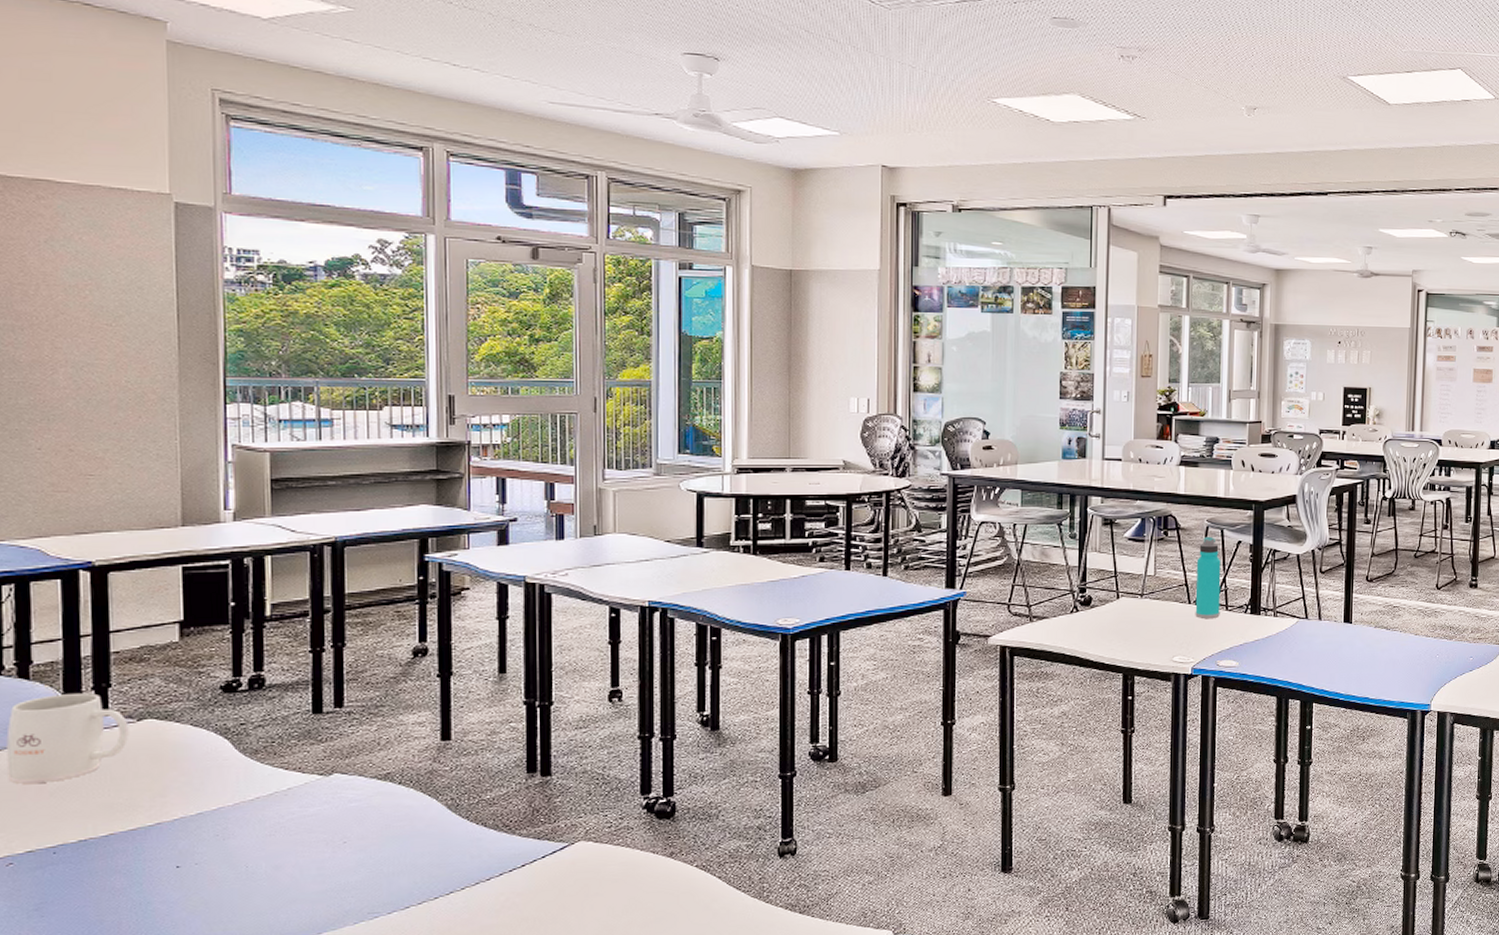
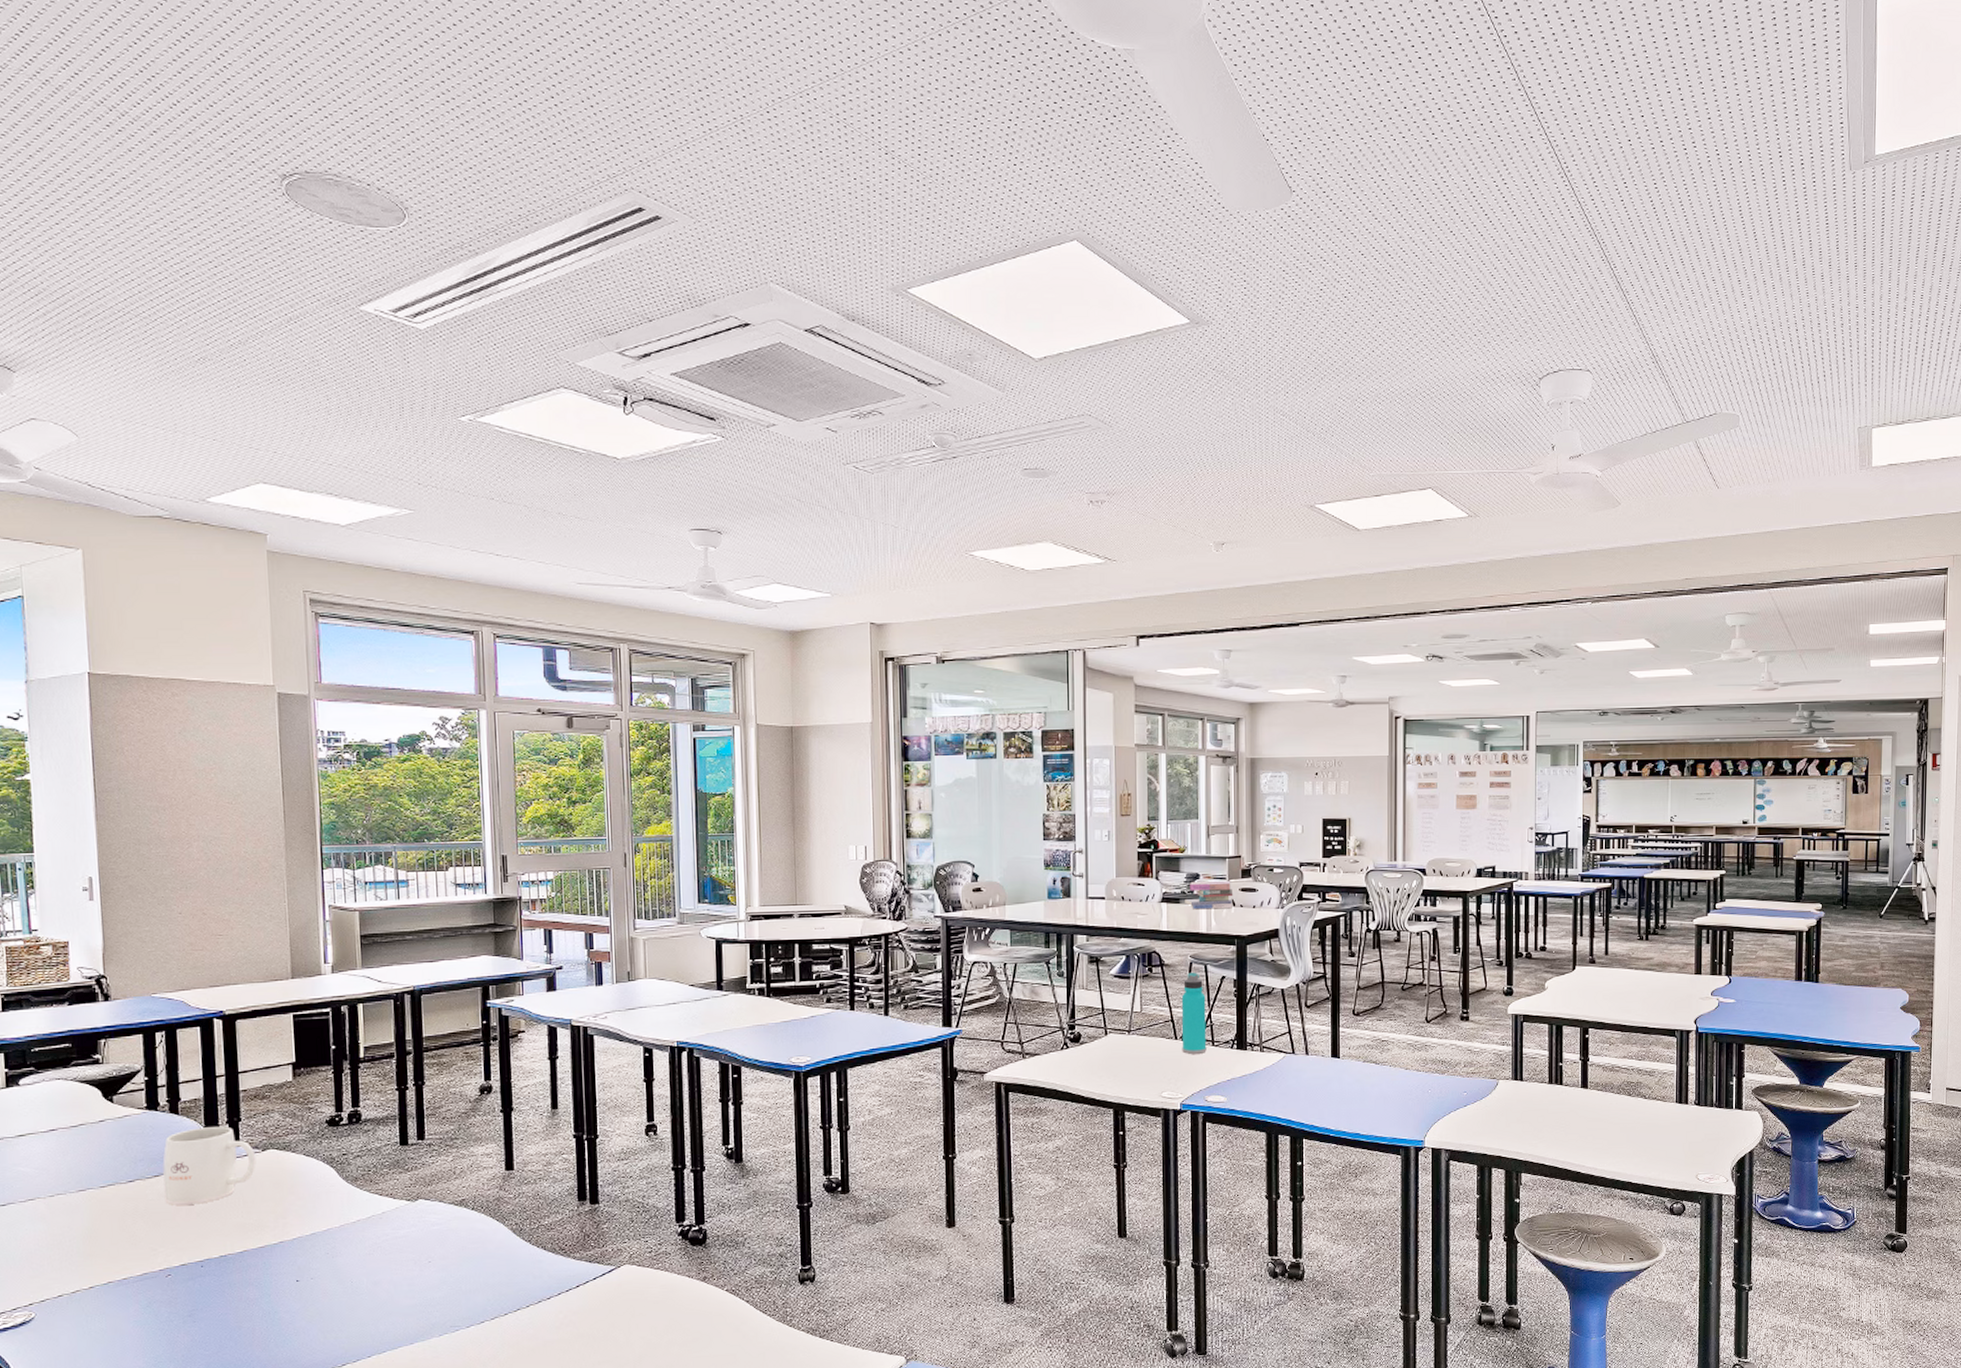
books: none [1203,446,1253,474] -> present [1185,881,1234,910]

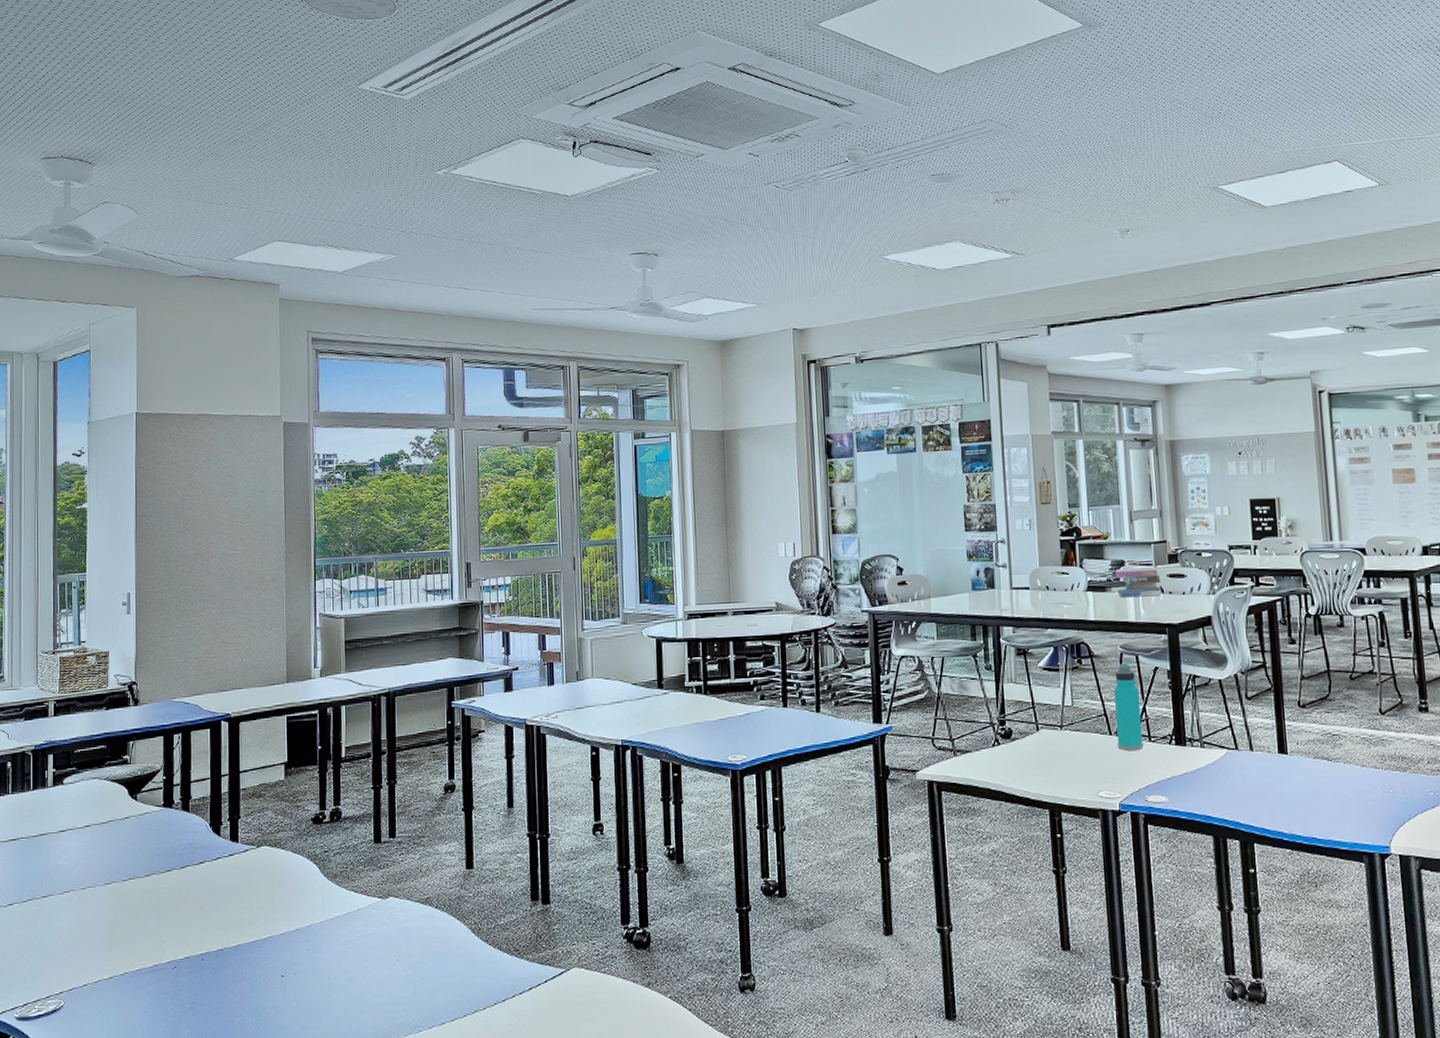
mug: present [162,1126,256,1205] -> none [174,824,252,899]

